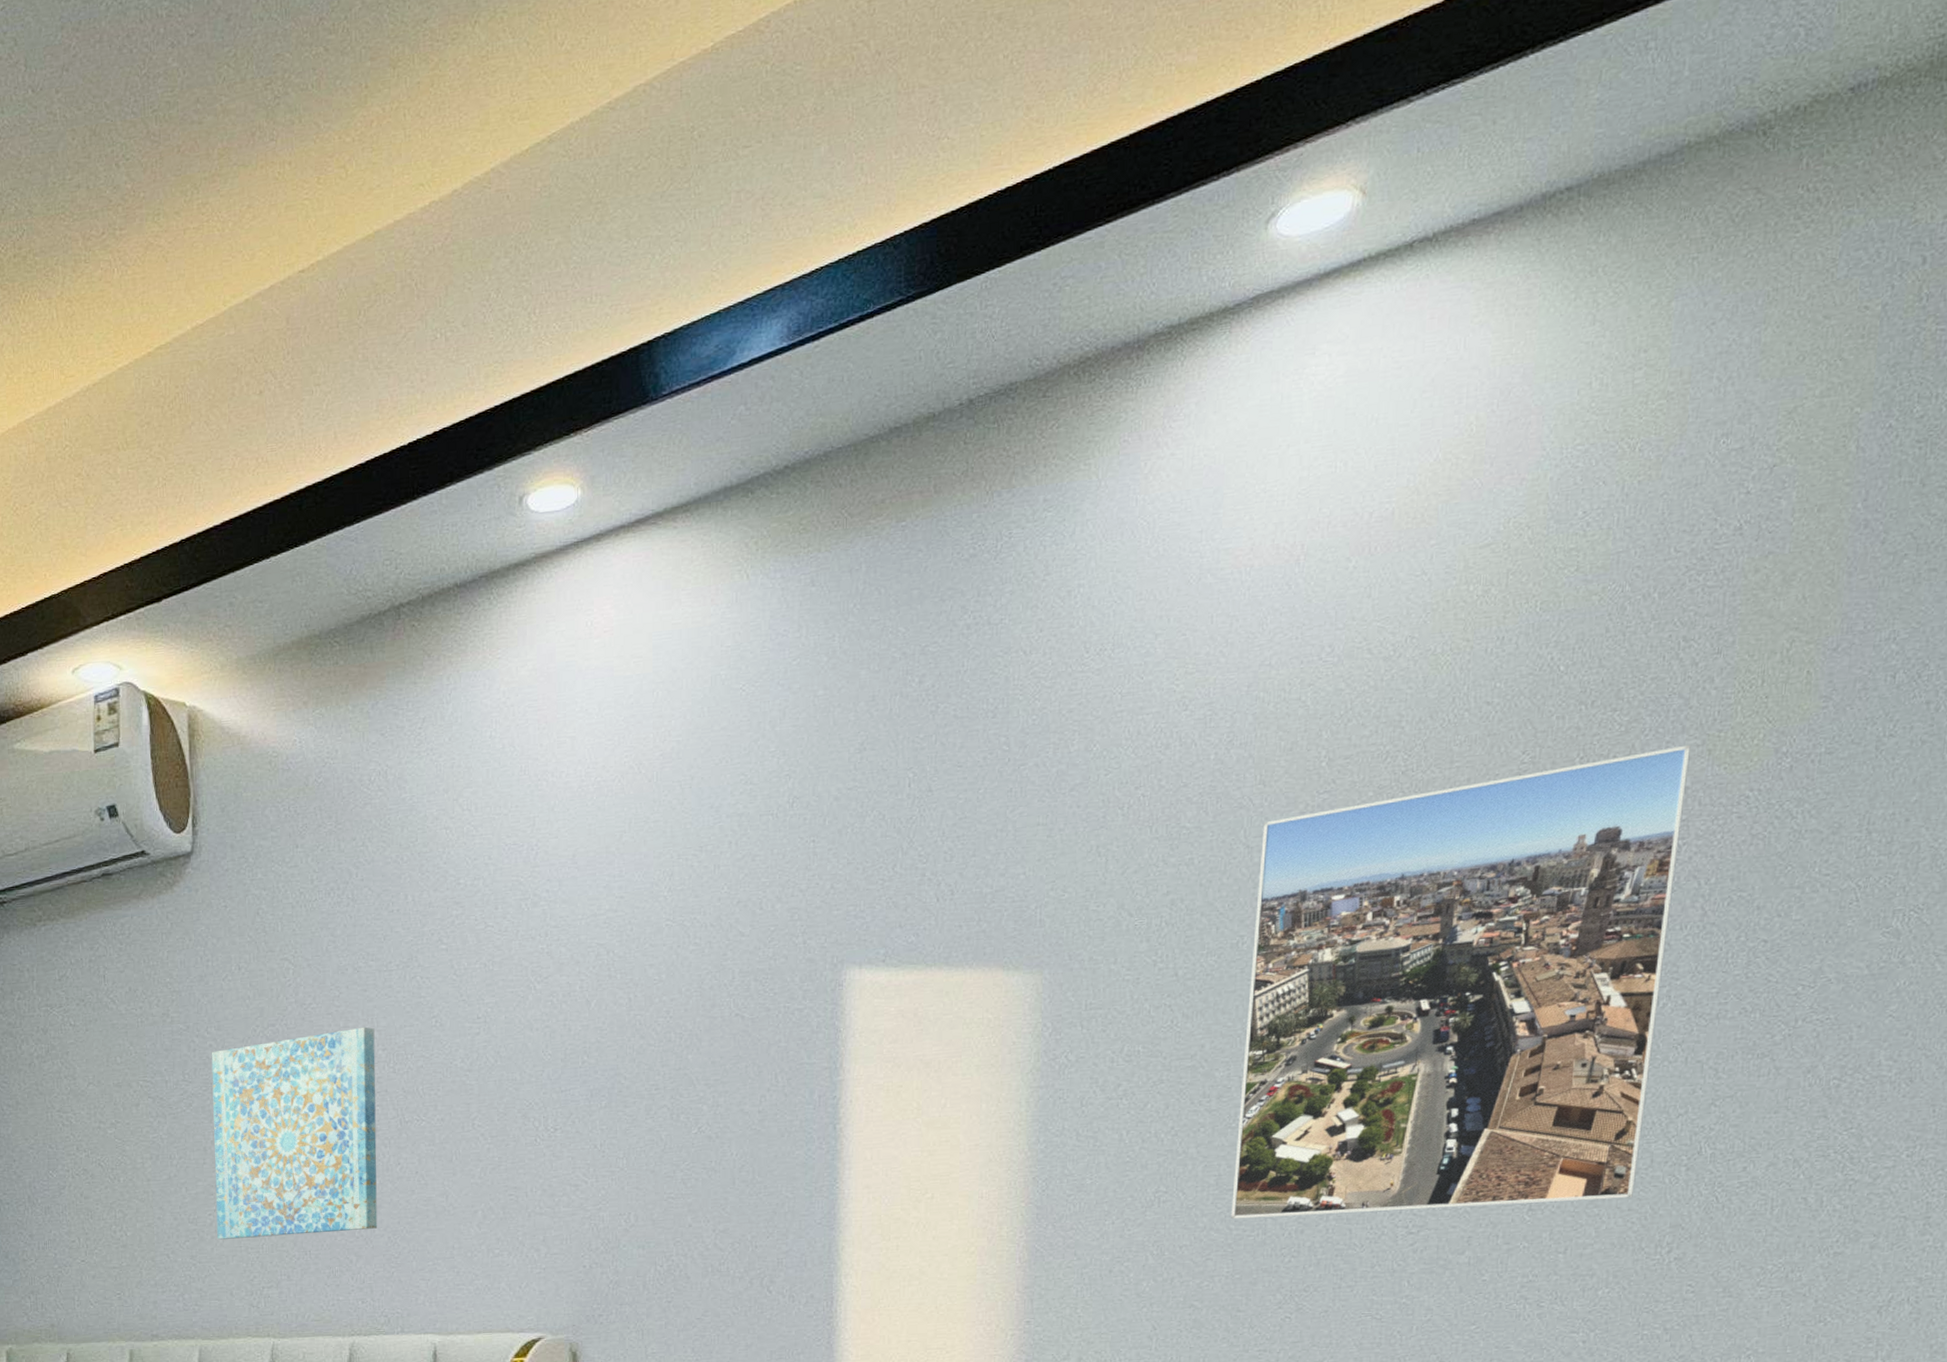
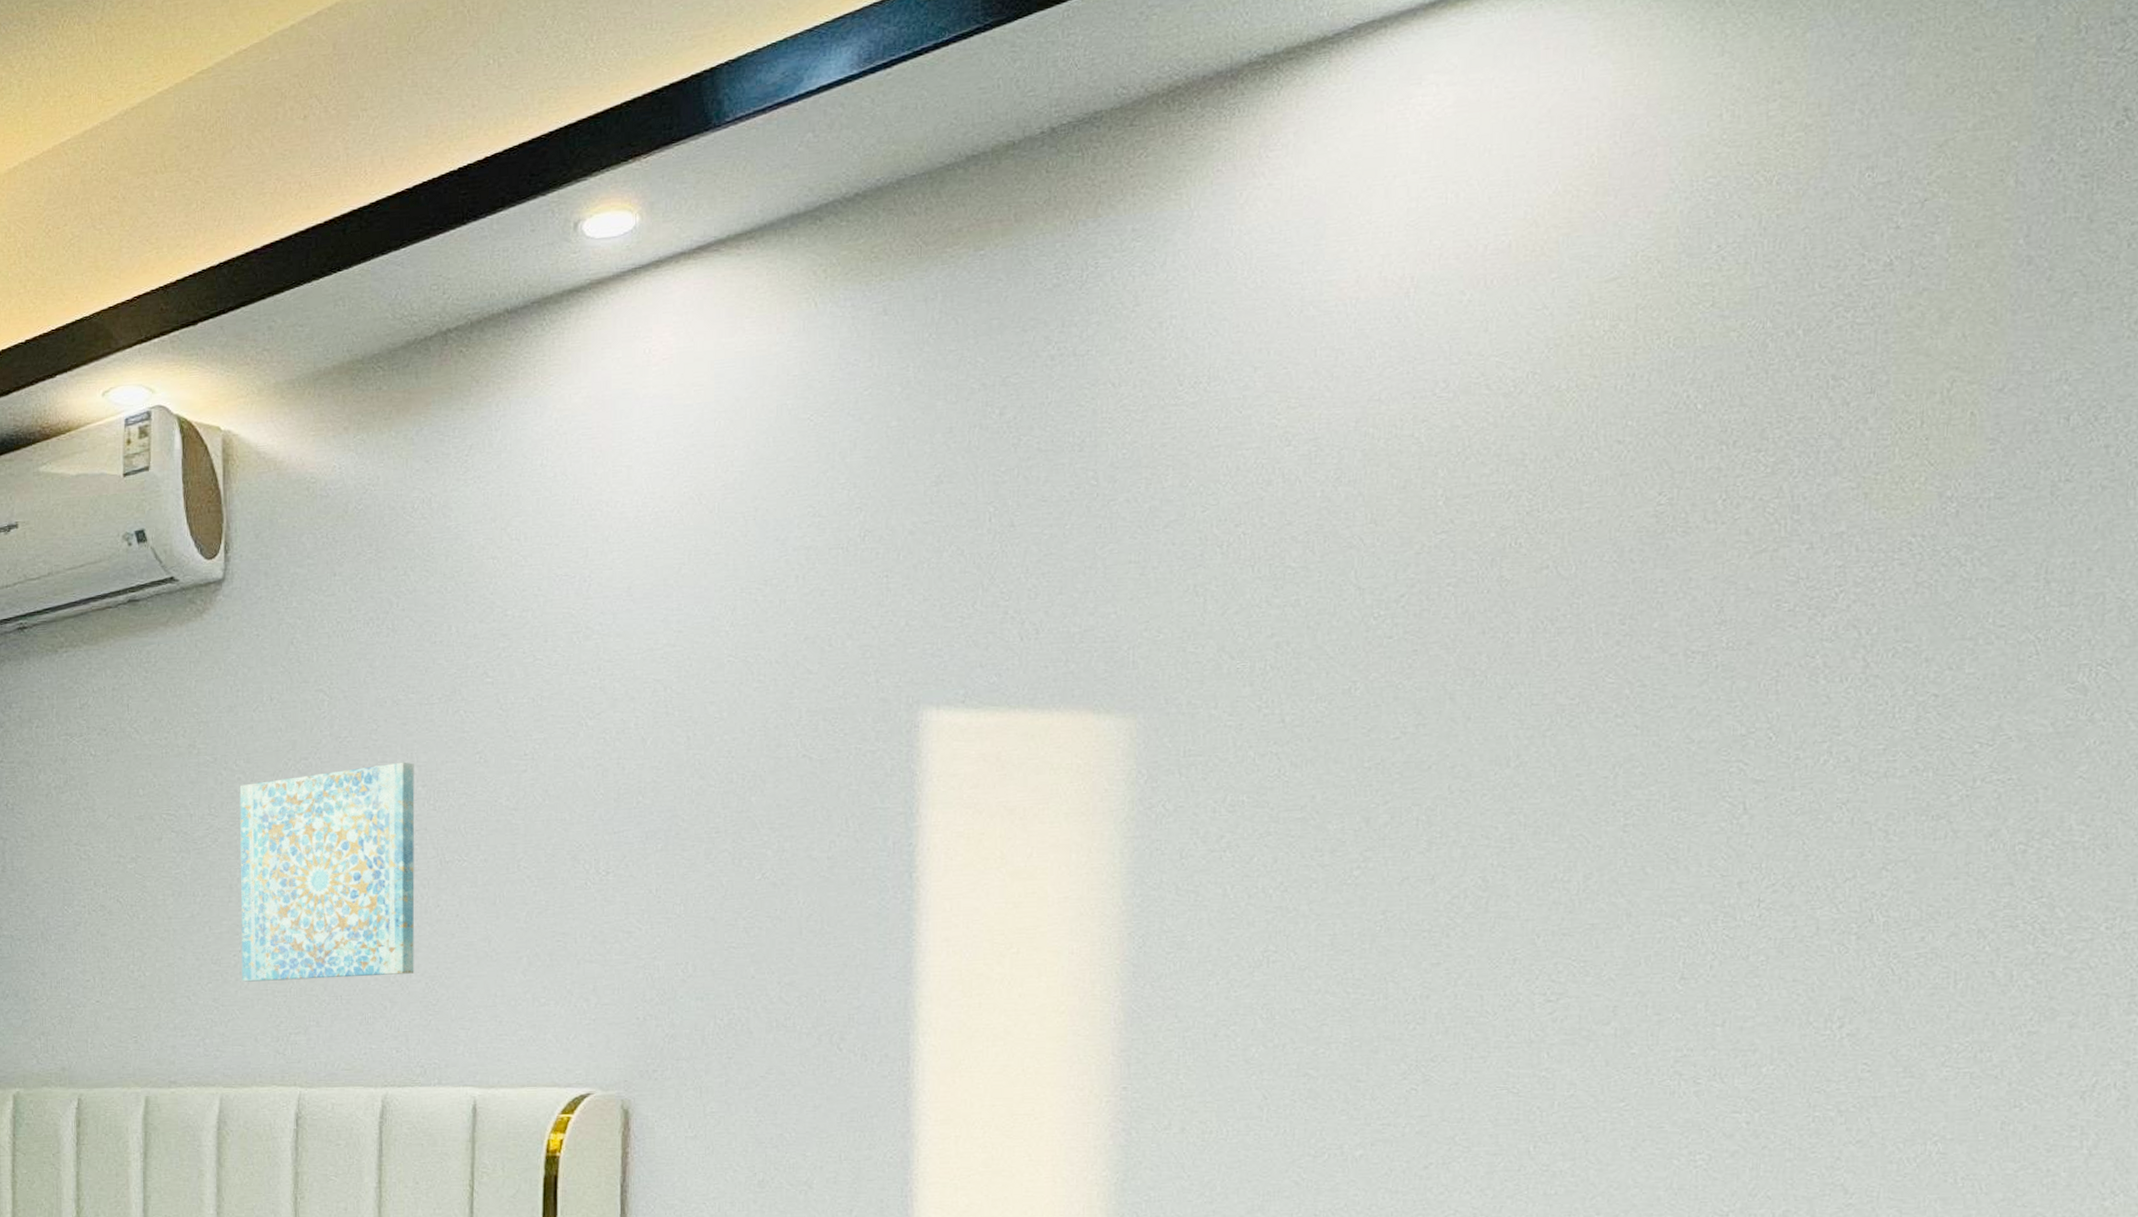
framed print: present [1231,744,1691,1220] -> none [1348,487,1845,983]

